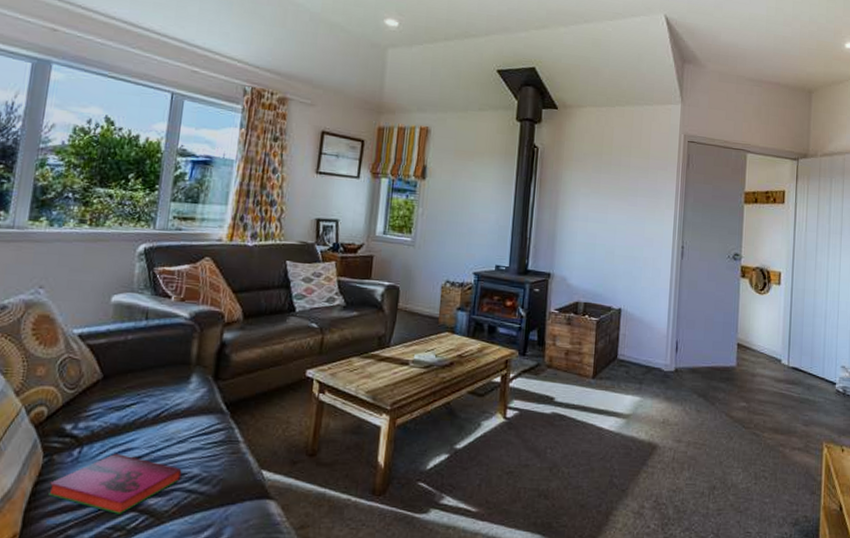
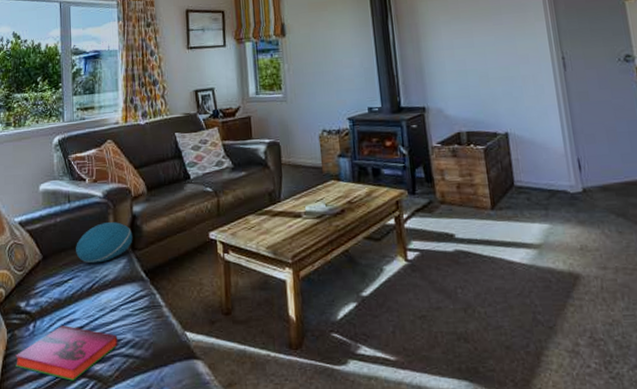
cushion: none [146,347,219,390] -> present [76,222,133,264]

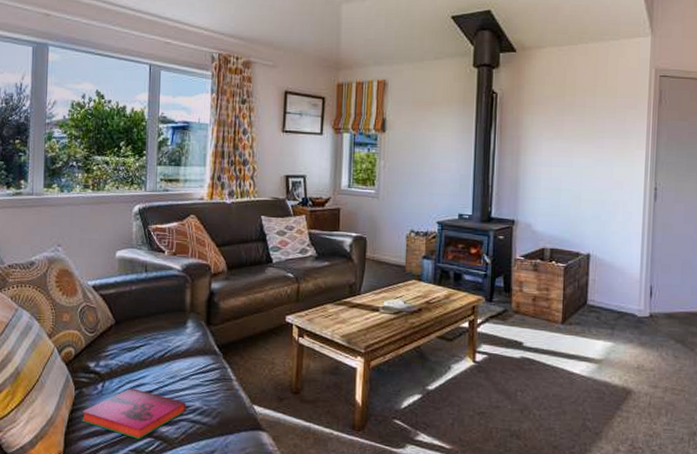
cushion: present [76,222,133,264] -> none [150,295,209,334]

